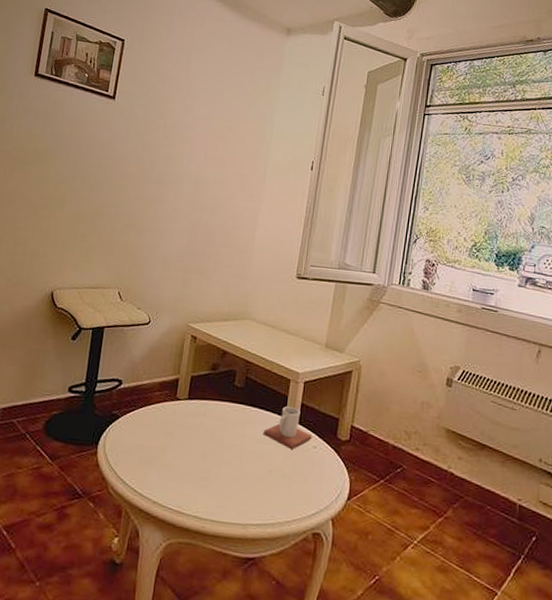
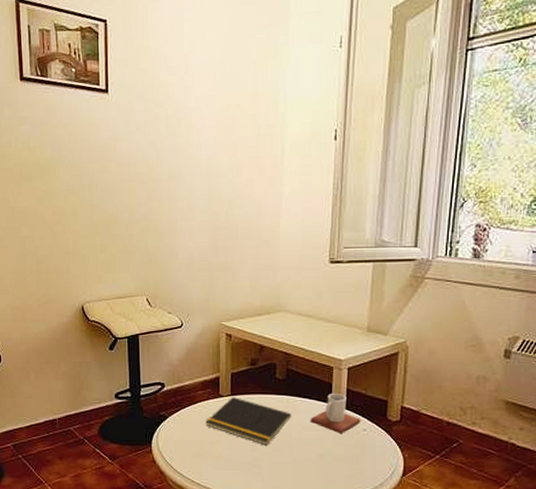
notepad: none [158,401,246,457] -> present [205,397,292,446]

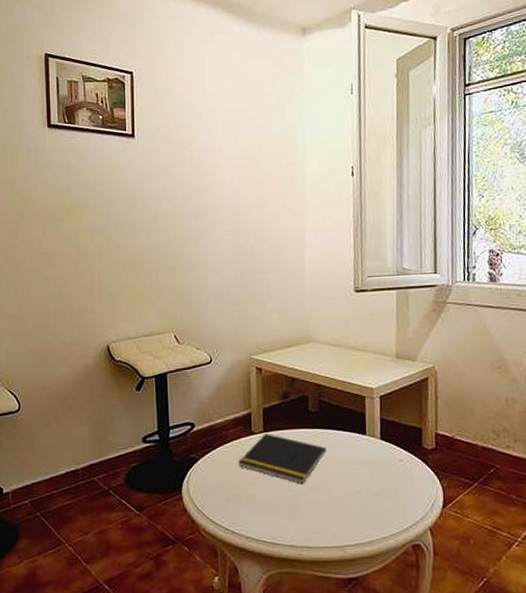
mug: present [310,393,361,434] -> none [345,423,397,467]

